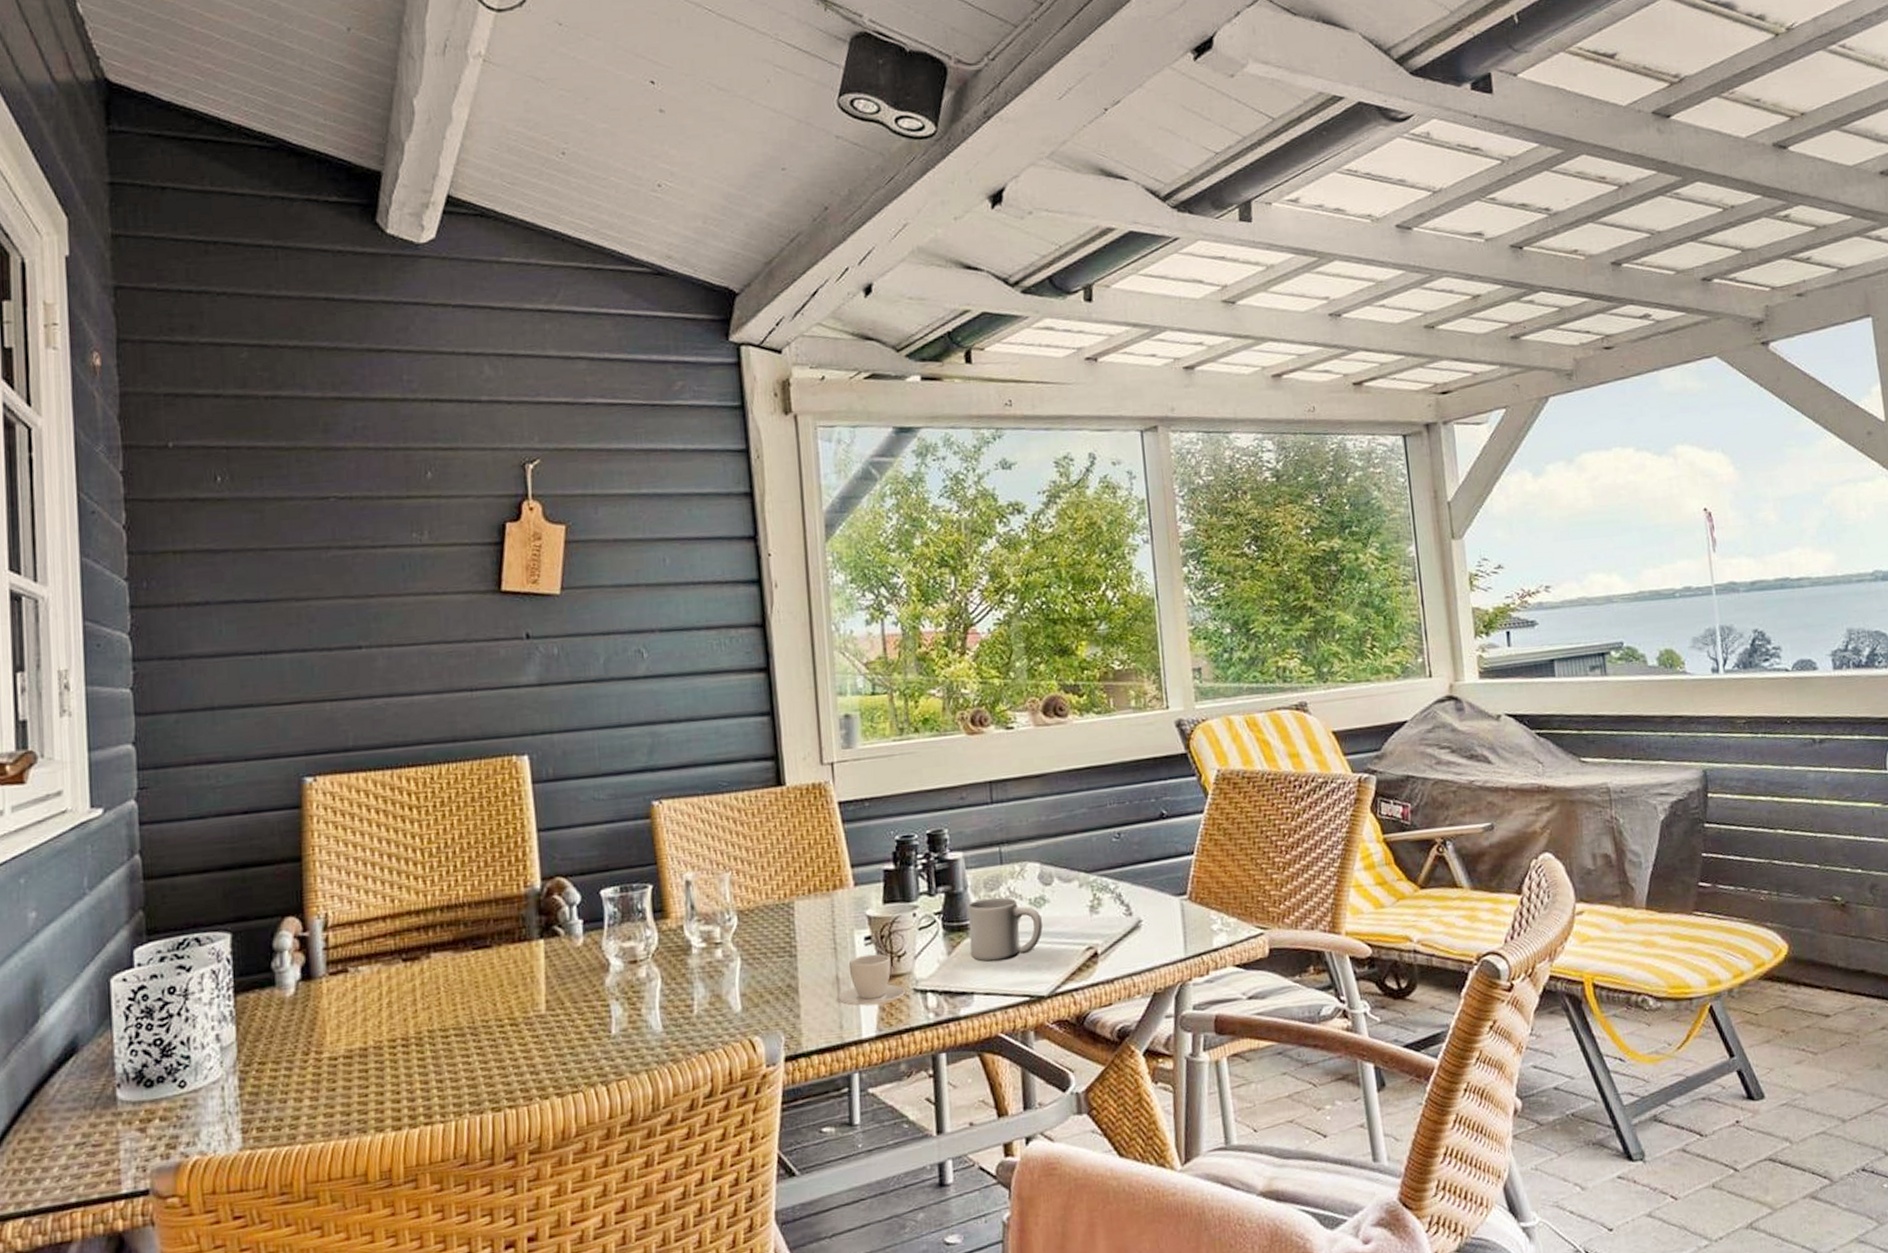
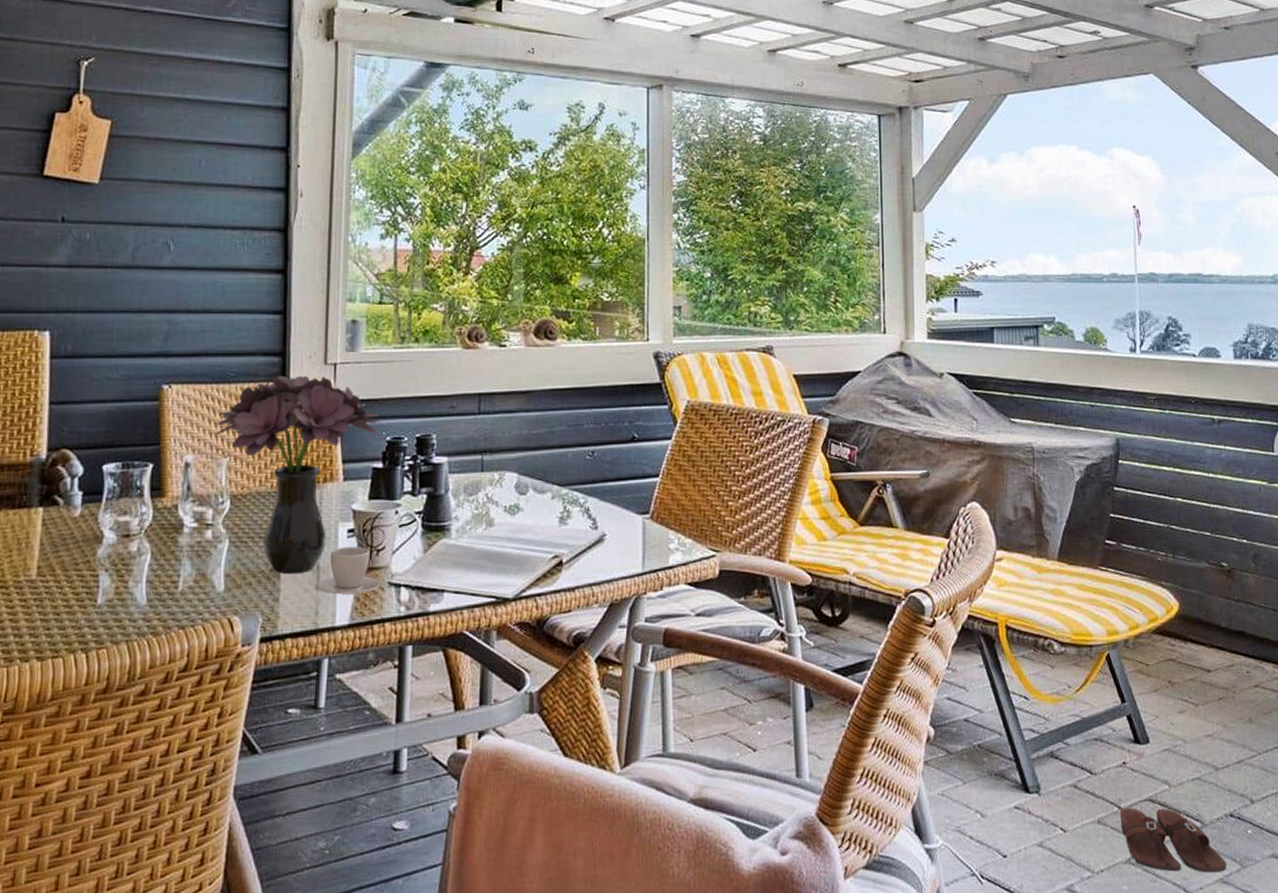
flower arrangement: none [713,777,889,989] -> present [215,375,381,575]
mug: present [967,897,1044,963] -> none [446,502,515,563]
flip-flop: none [1736,1167,1862,1235] -> present [1119,807,1227,873]

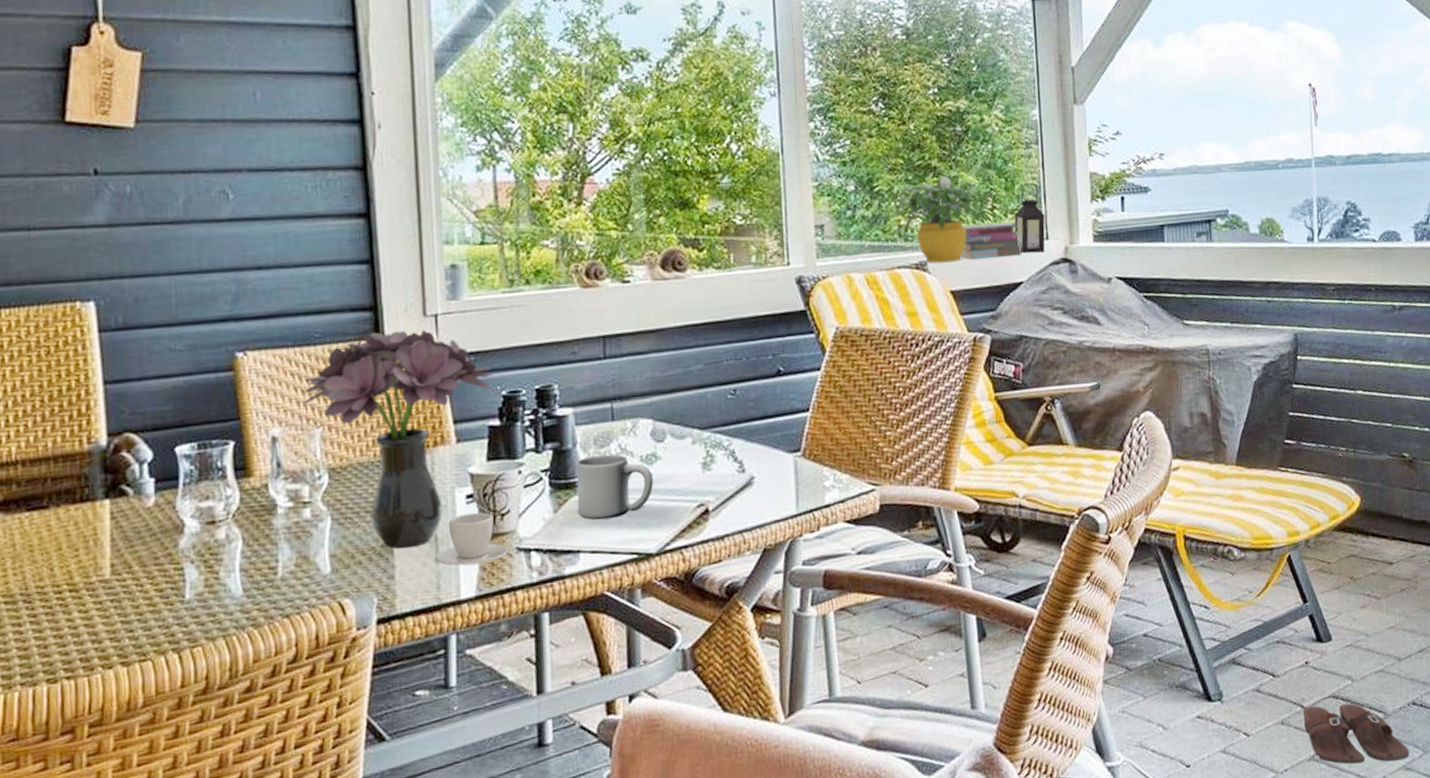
mug: none [446,502,515,563] -> present [576,454,654,521]
potted flower: none [750,269,824,349] -> present [899,175,980,264]
books: none [803,315,861,348] -> present [959,222,1022,261]
lantern: none [854,281,884,345] -> present [1014,183,1045,254]

